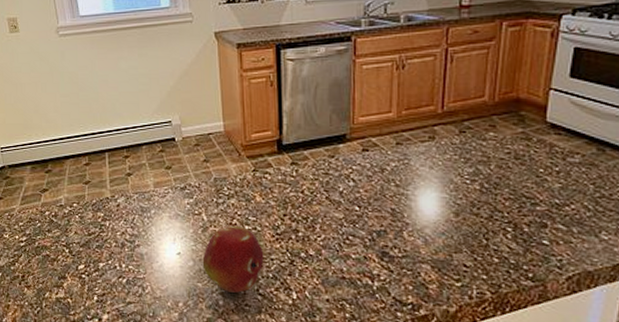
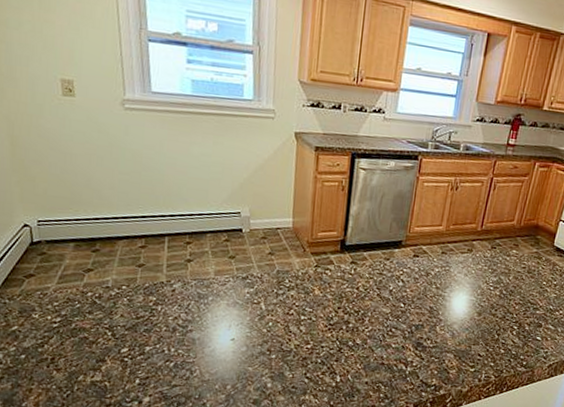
fruit: present [202,226,264,293] -> none [255,316,316,376]

